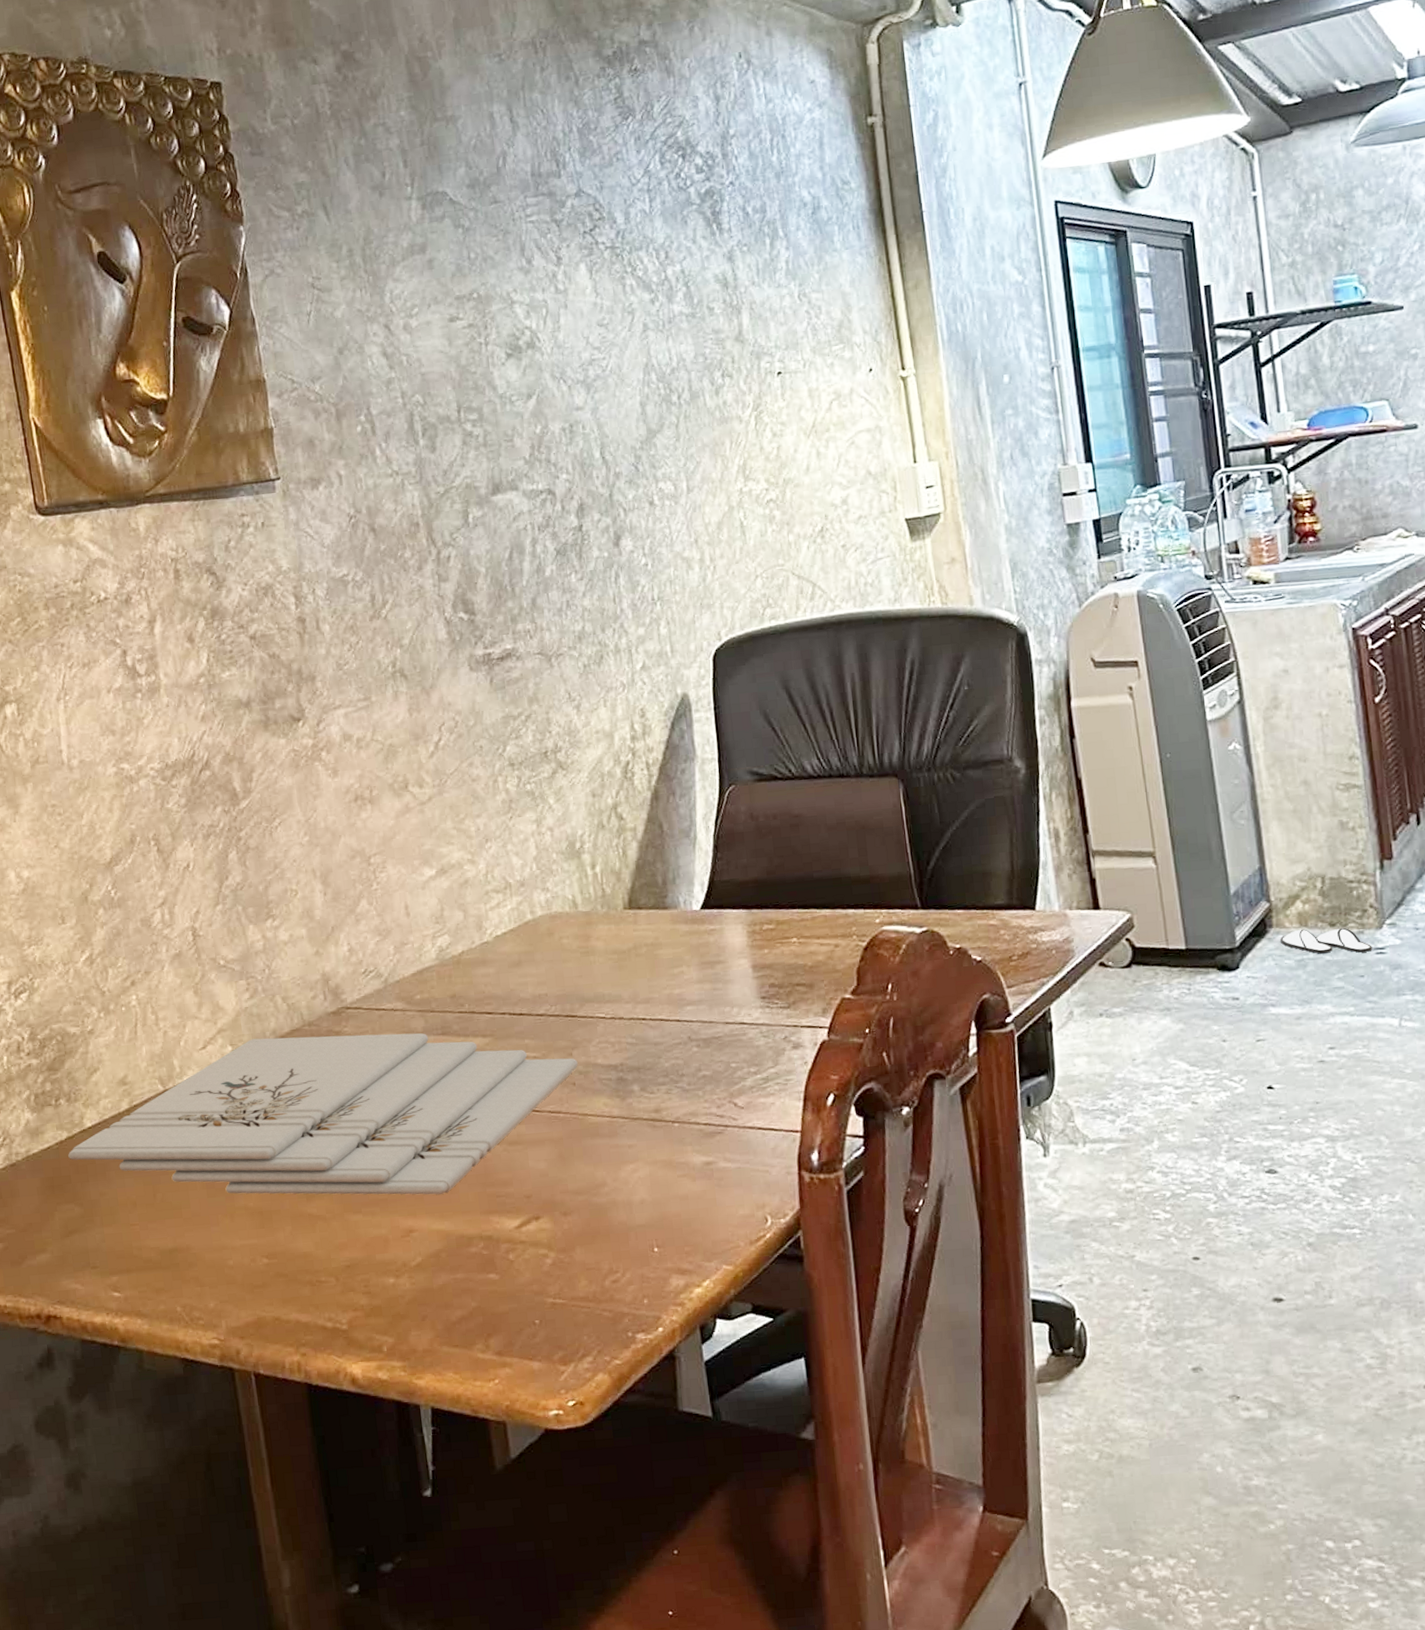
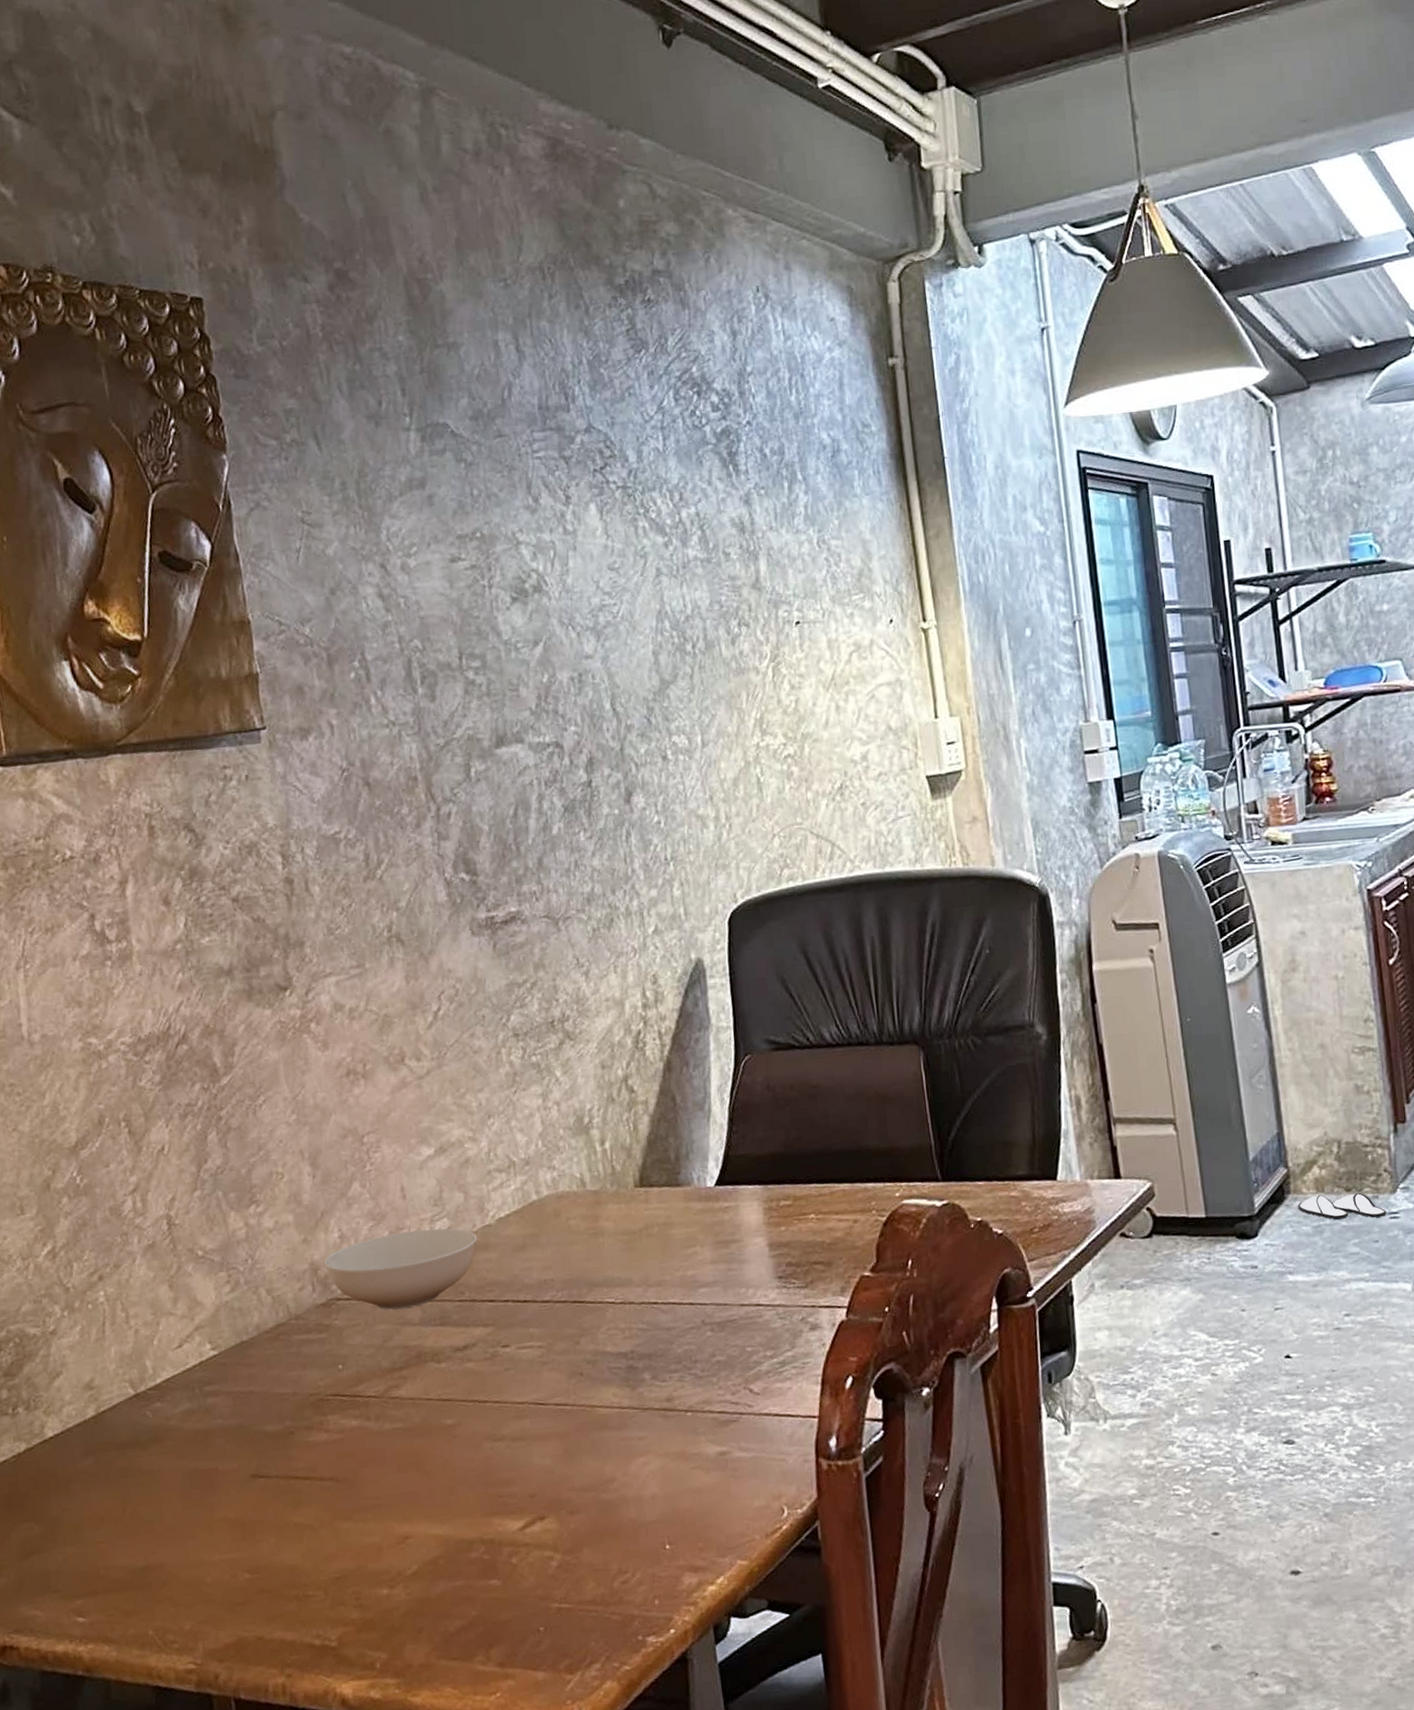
placemat: present [68,1033,578,1195] -> none [27,1324,586,1505]
bowl: none [334,944,477,1019] -> present [323,1228,478,1310]

